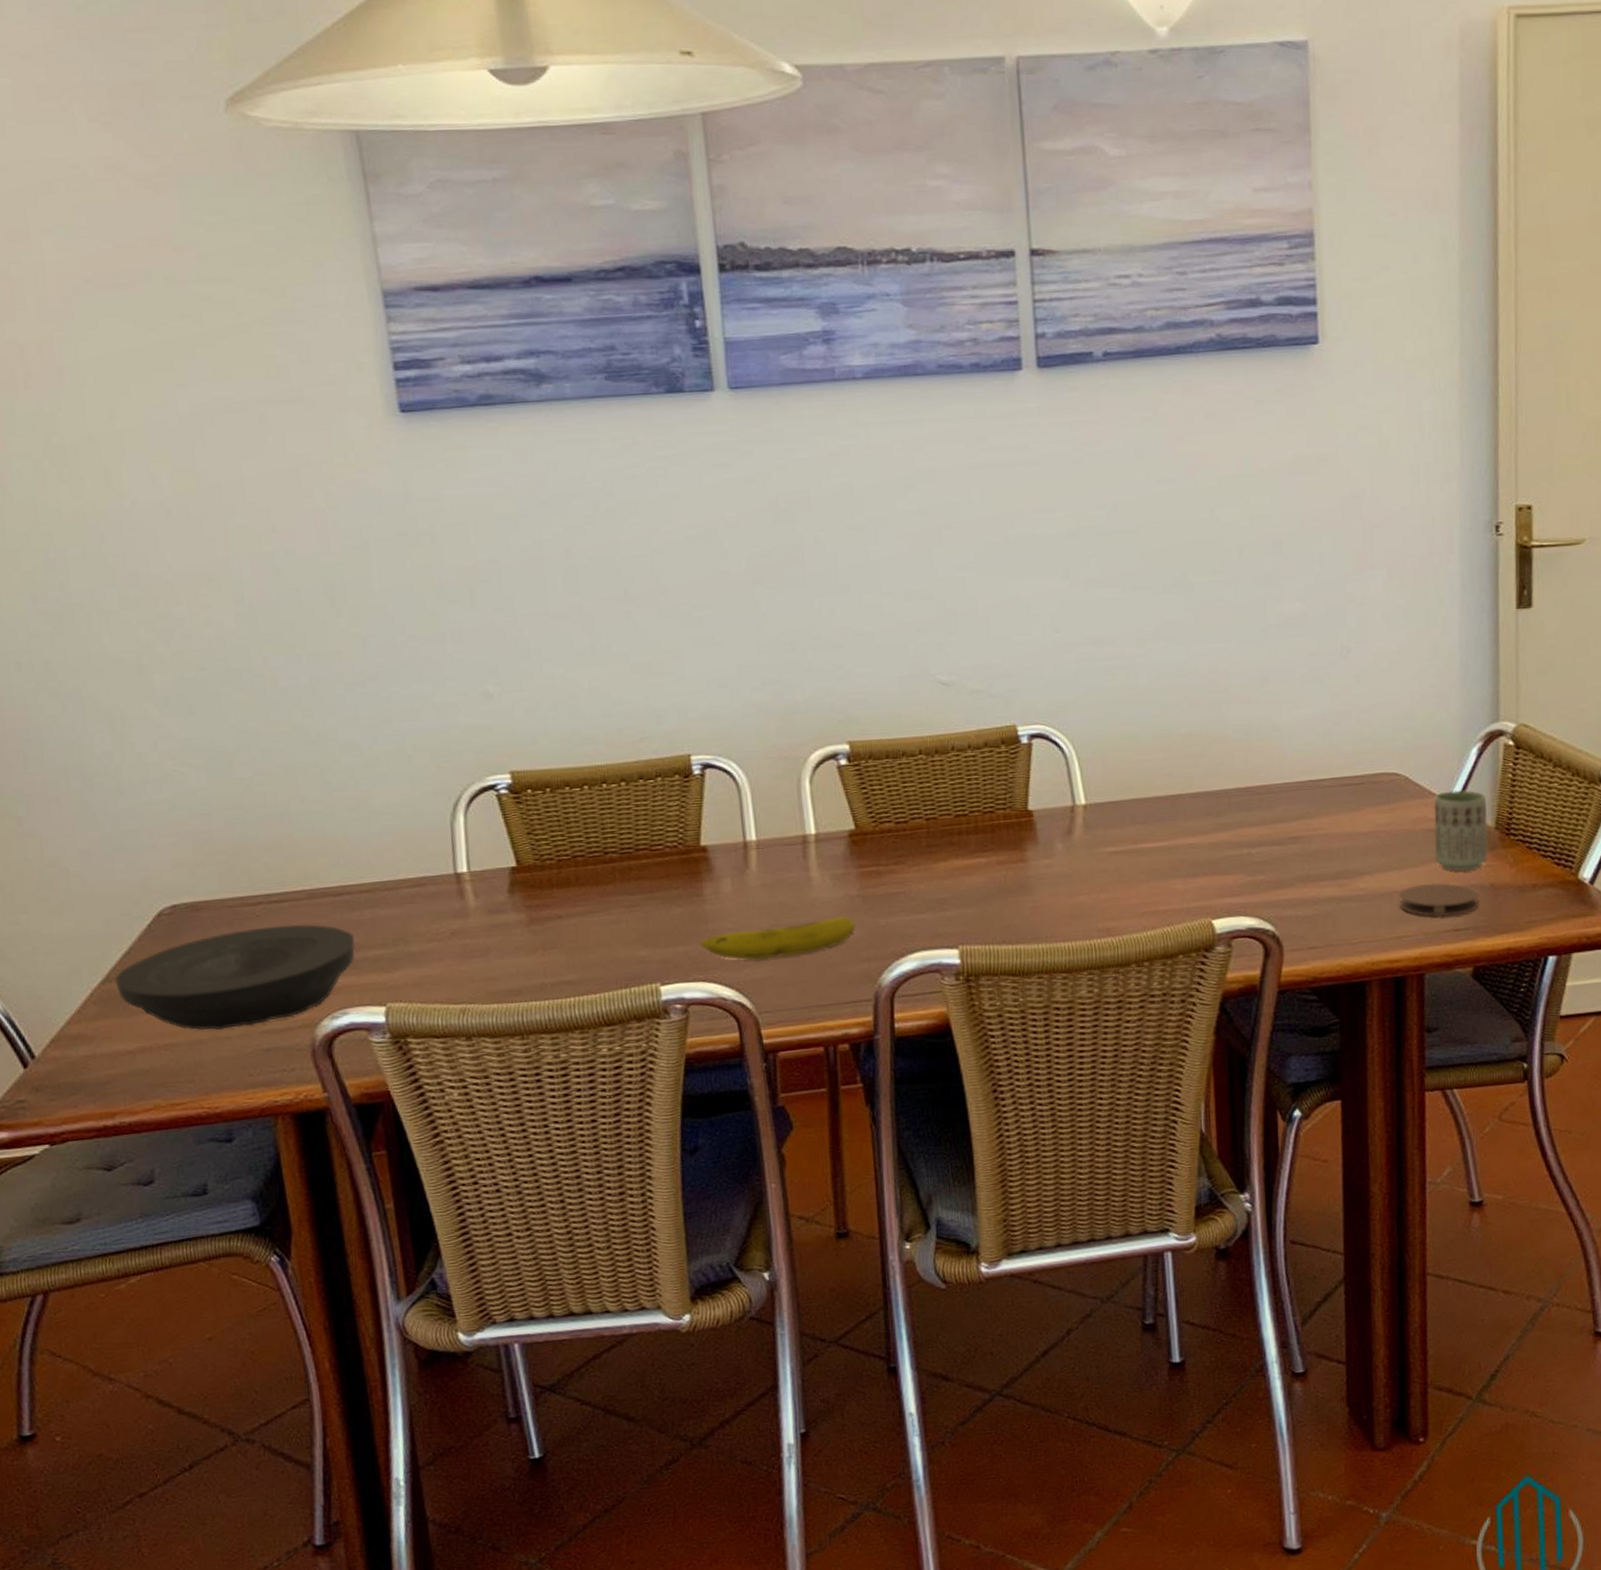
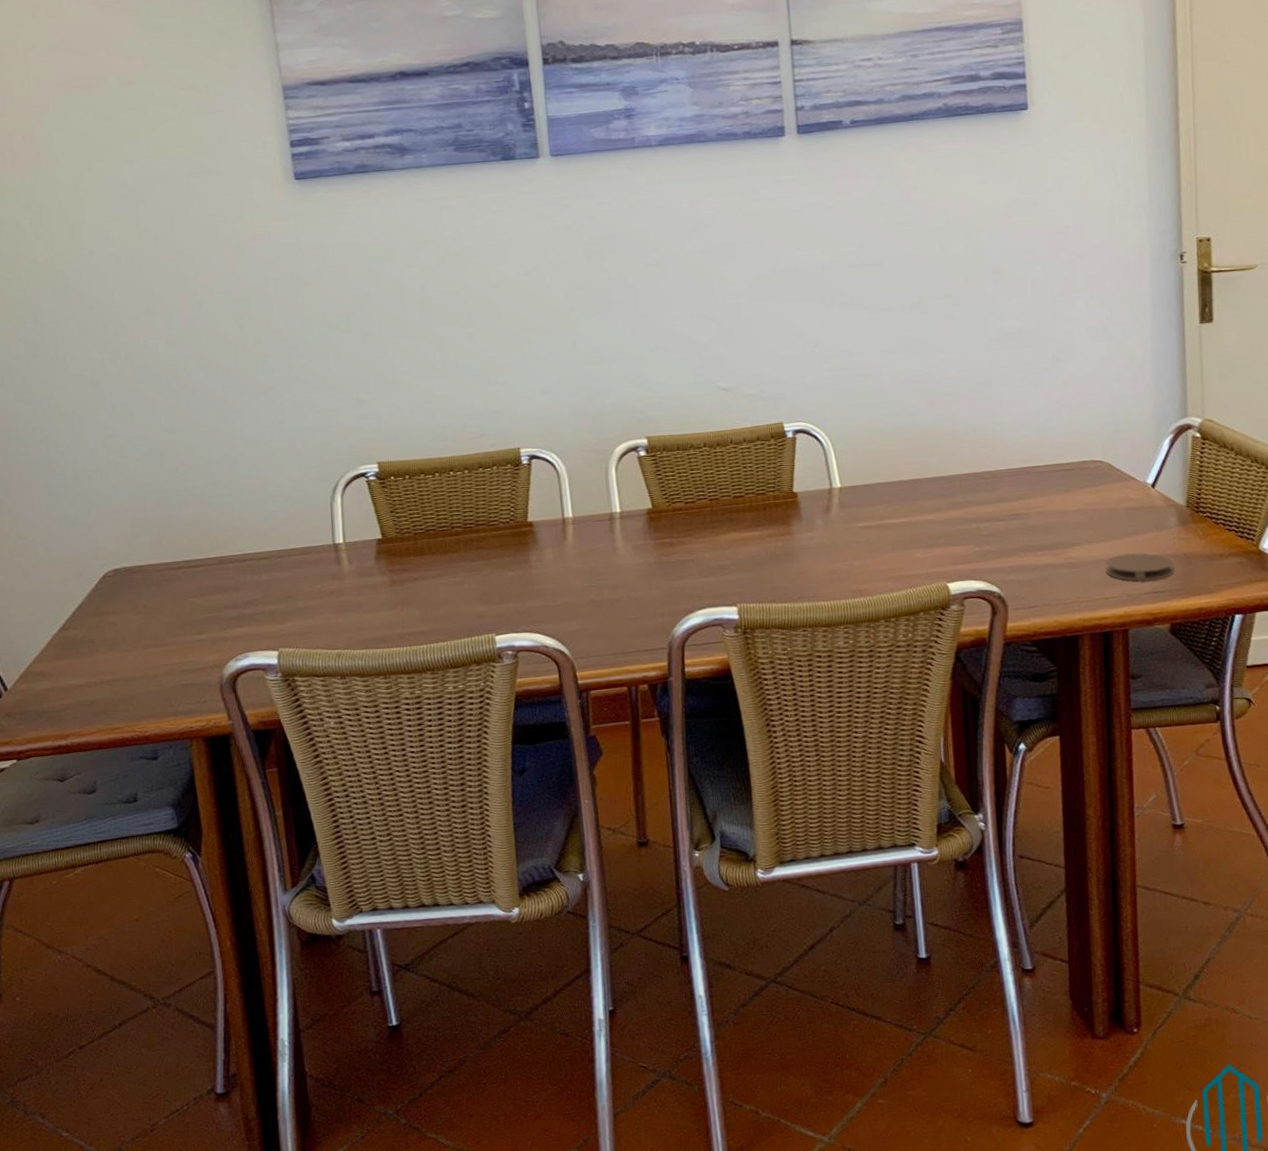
plate: present [115,924,355,1031] -> none [69,584,255,670]
fruit: present [700,915,857,960] -> none [527,579,654,615]
cup: present [1433,790,1488,871] -> none [1133,474,1180,542]

